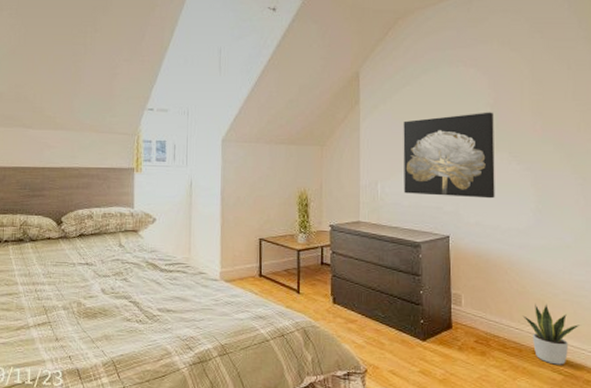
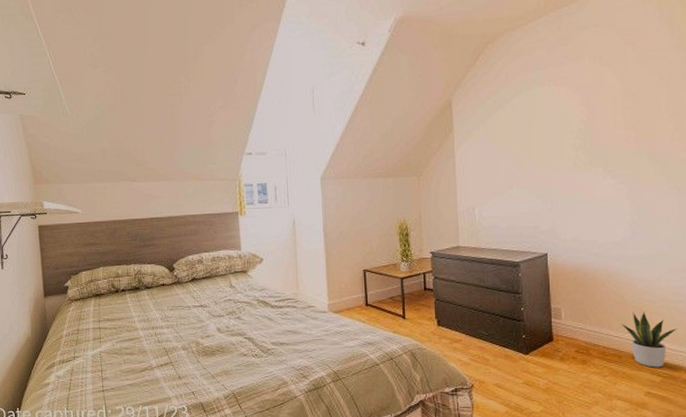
wall art: present [403,112,495,199] -> none [498,129,591,216]

